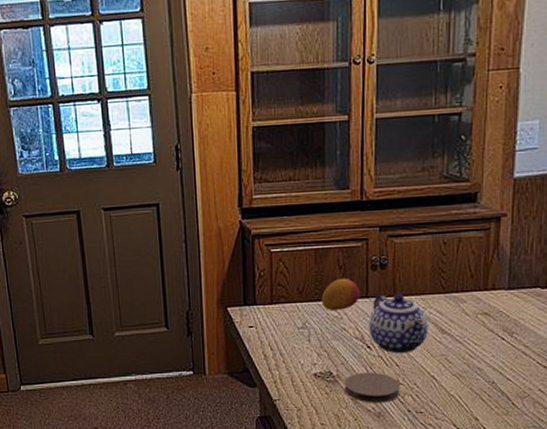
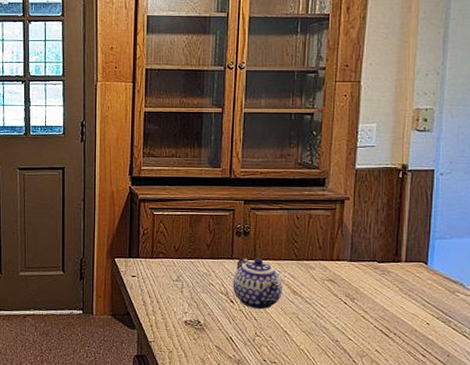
fruit: present [321,278,361,310] -> none [194,241,227,268]
coaster: present [344,372,400,403] -> none [210,323,258,352]

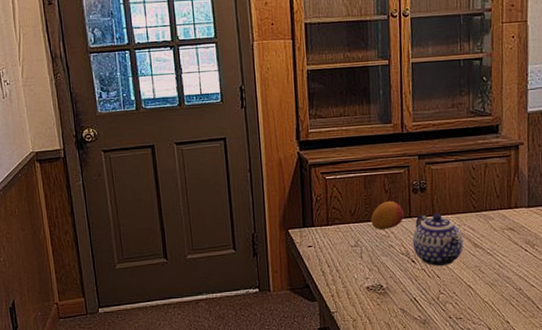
fruit: none [194,241,227,268] -> present [371,200,405,230]

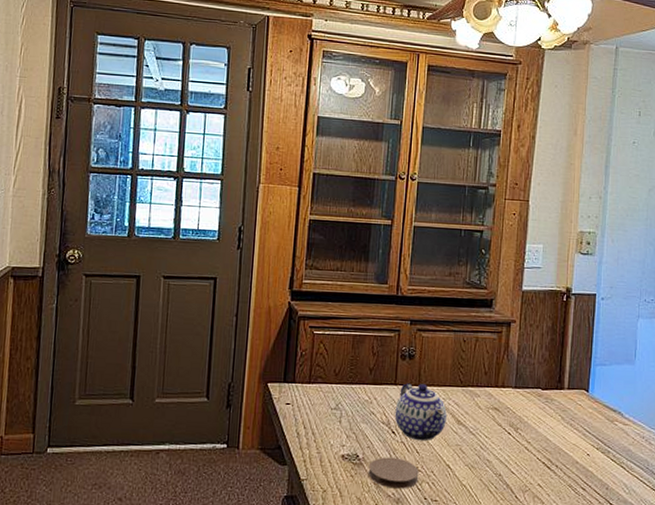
fruit: present [371,200,405,230] -> none [355,364,390,395]
coaster: none [393,284,442,312] -> present [368,457,419,489]

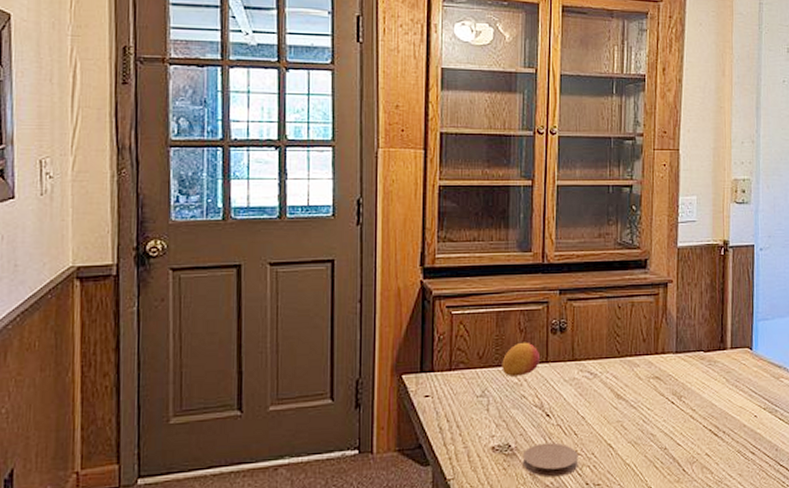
fruit: none [355,364,390,395] -> present [502,342,541,377]
teapot: present [394,383,447,441] -> none [548,358,605,422]

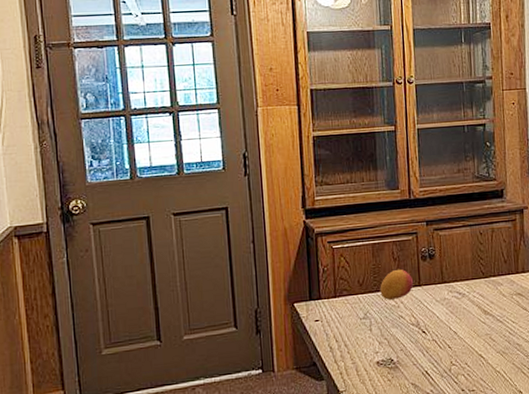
coaster: present [522,442,579,478] -> none [404,355,454,386]

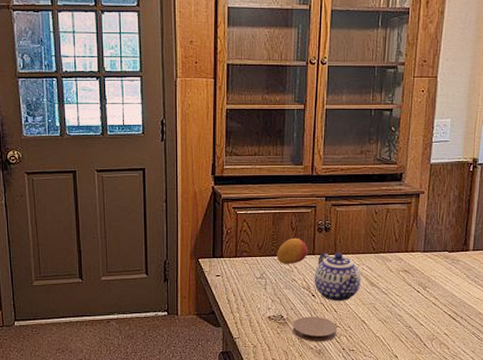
coaster: none [404,355,454,386] -> present [292,316,337,342]
teapot: none [422,281,474,337] -> present [314,253,361,302]

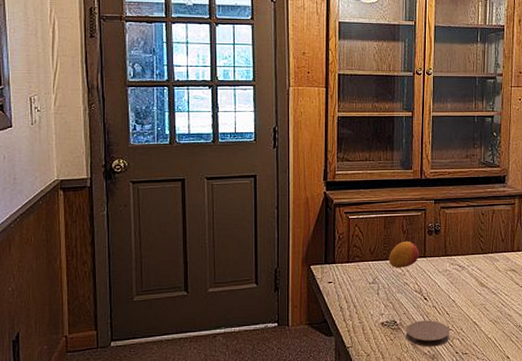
teapot: present [314,253,361,302] -> none [426,254,471,304]

